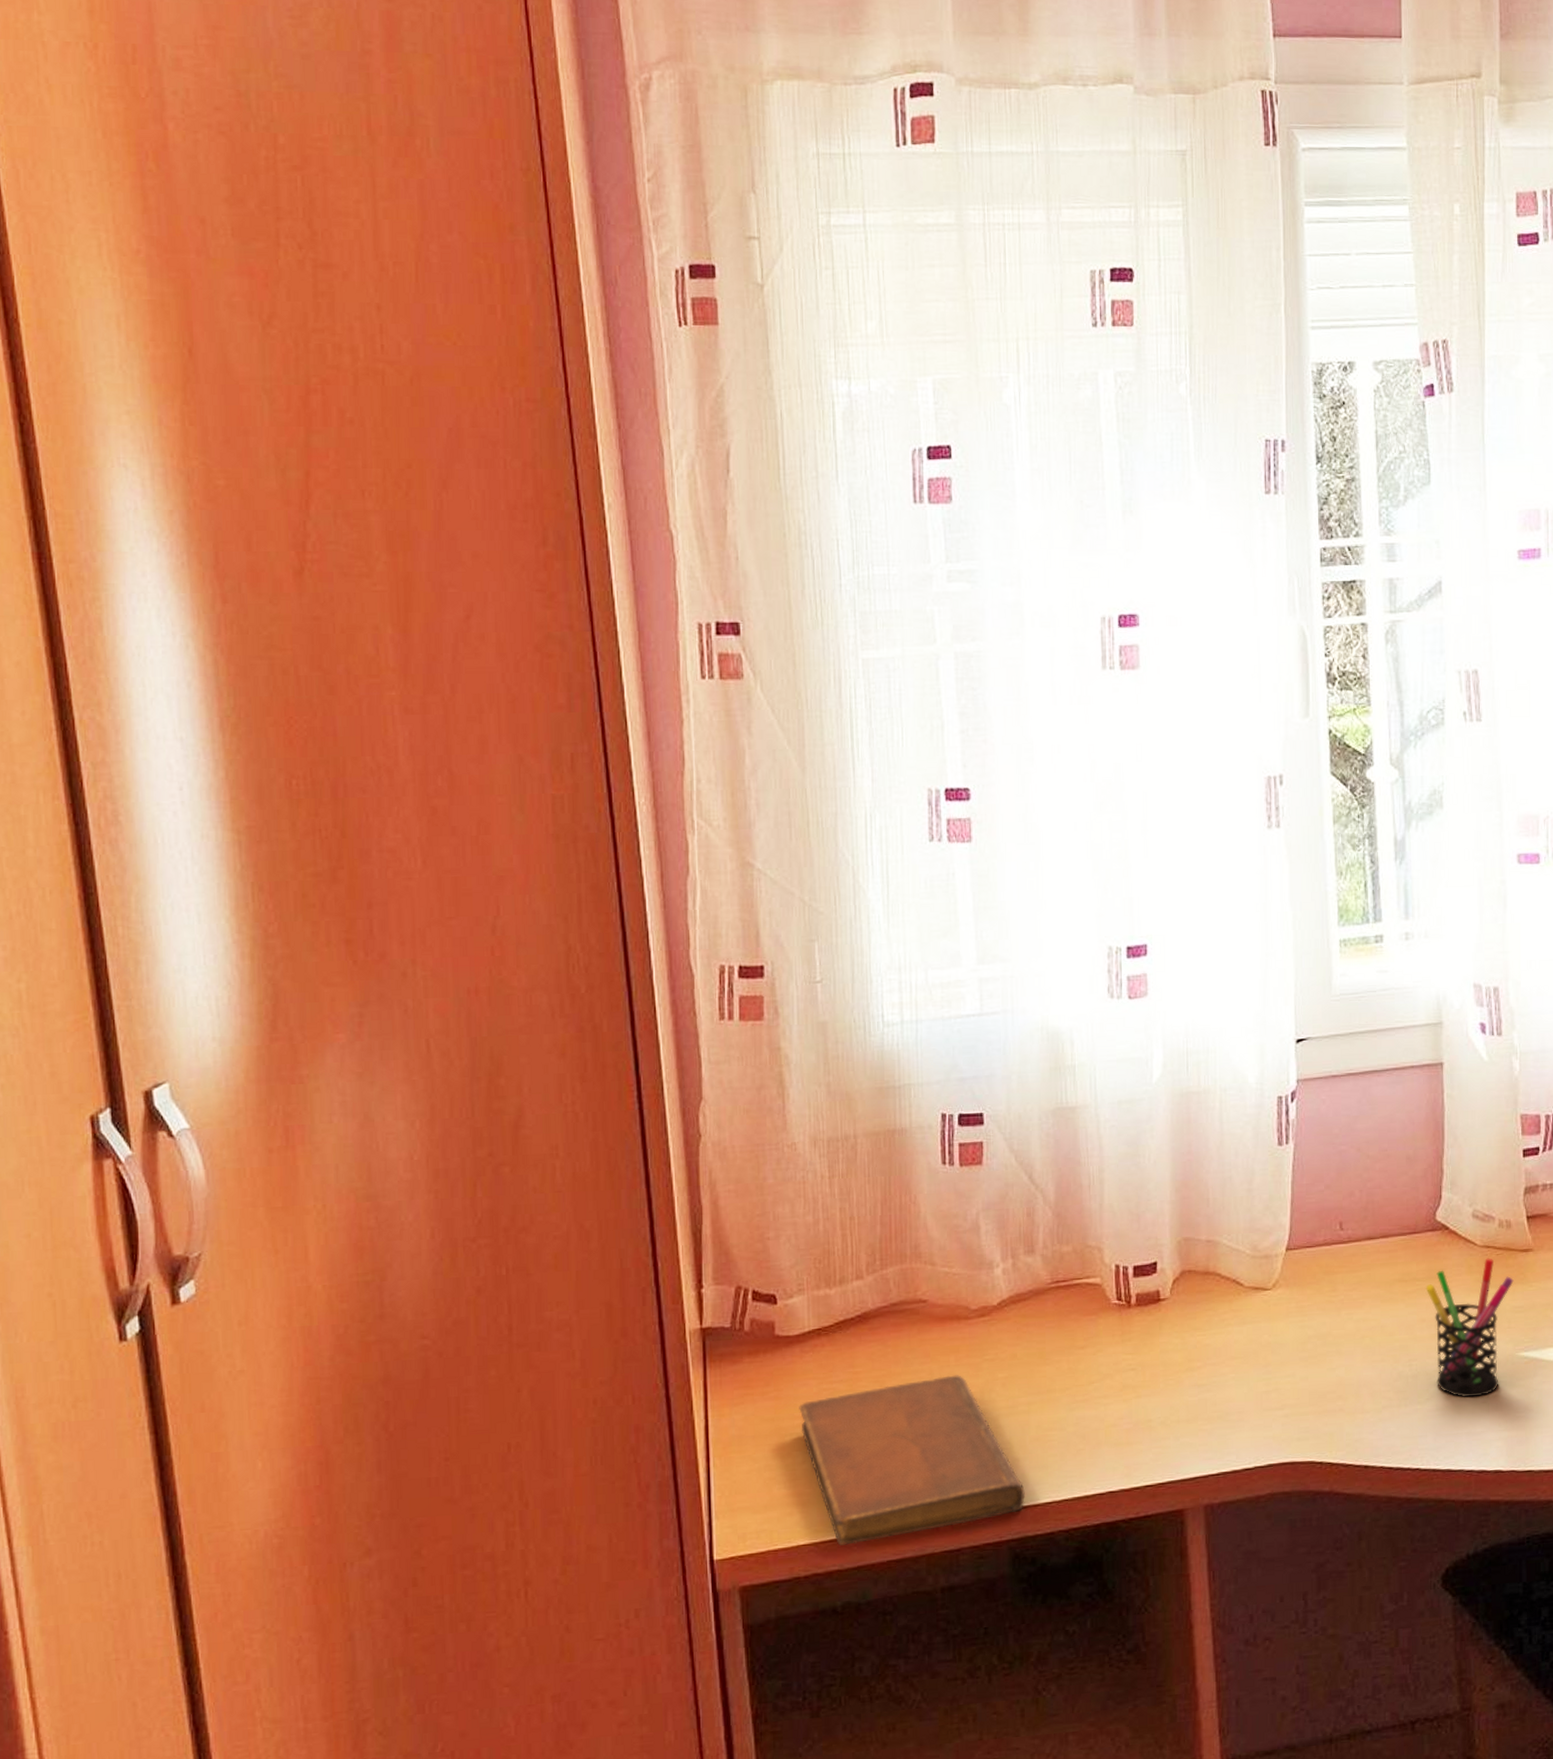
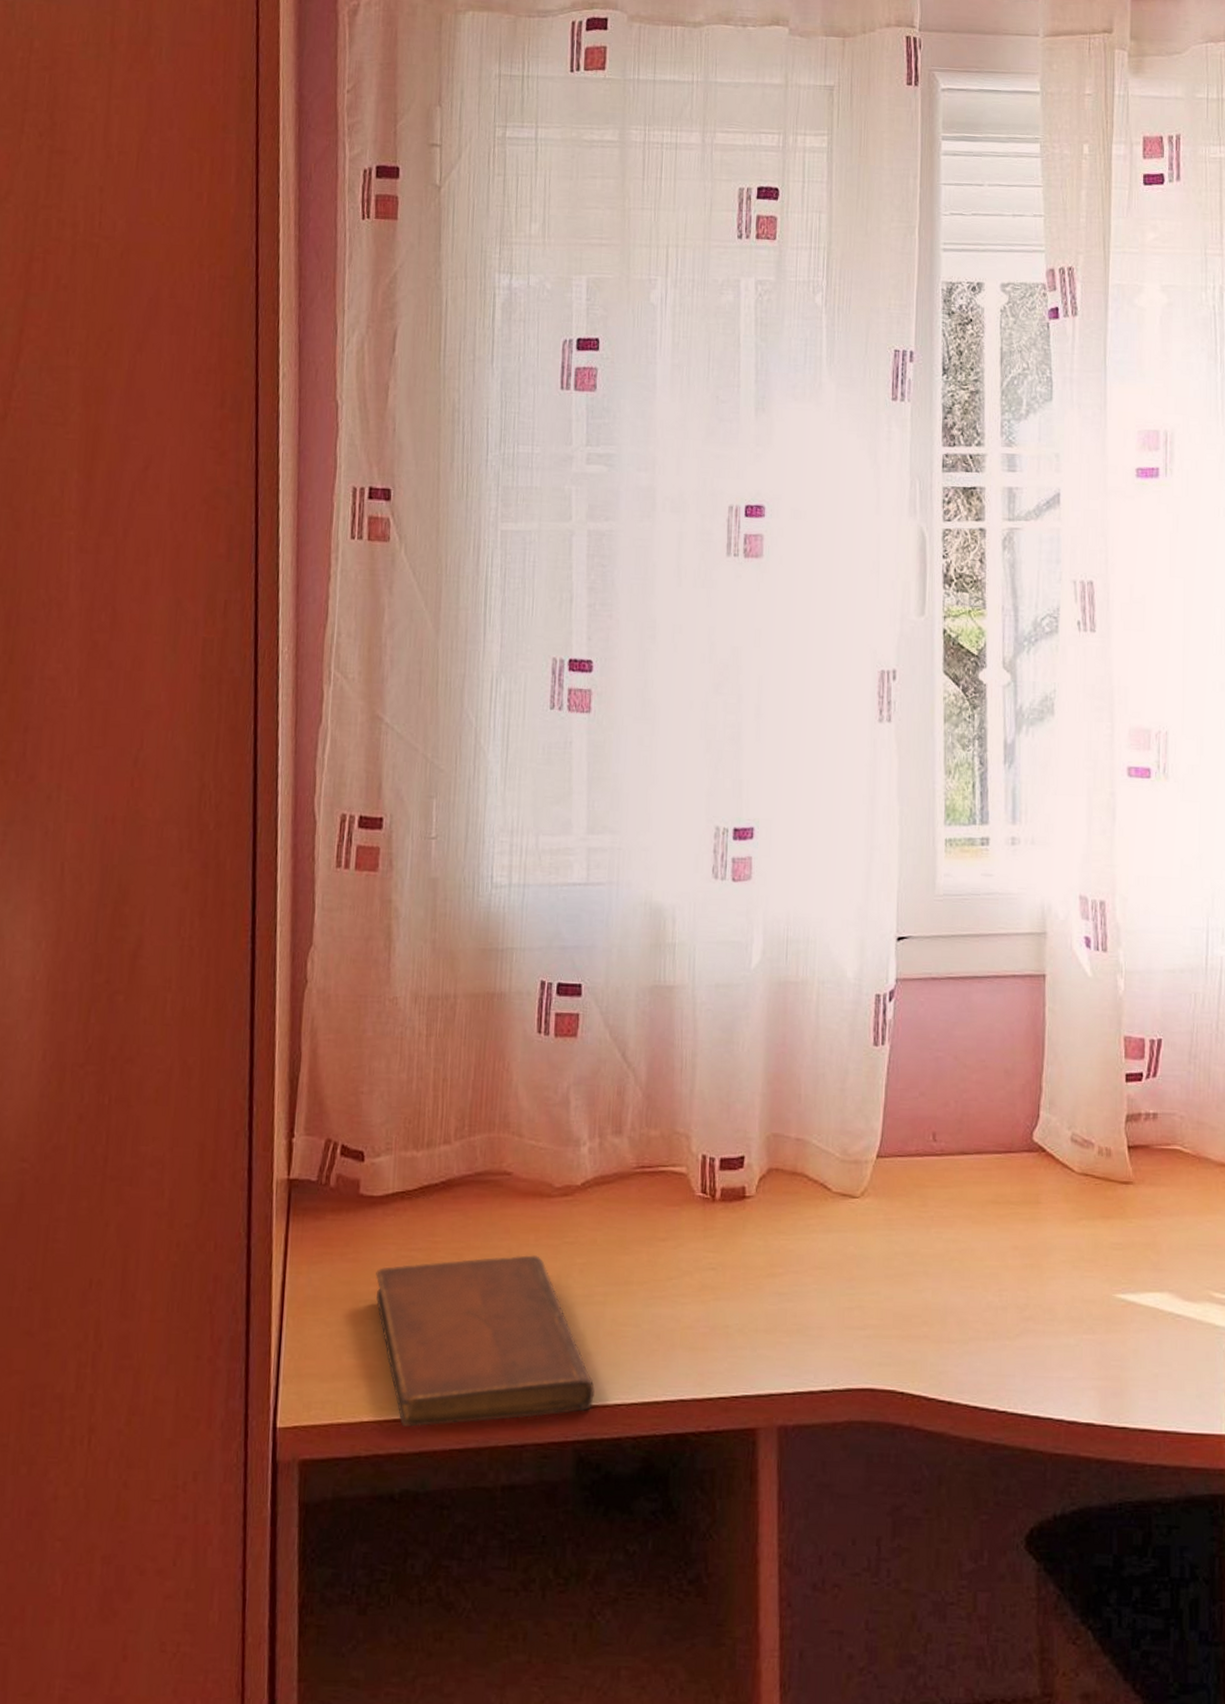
pen holder: present [1425,1258,1514,1398] -> none [1019,1187,1112,1339]

